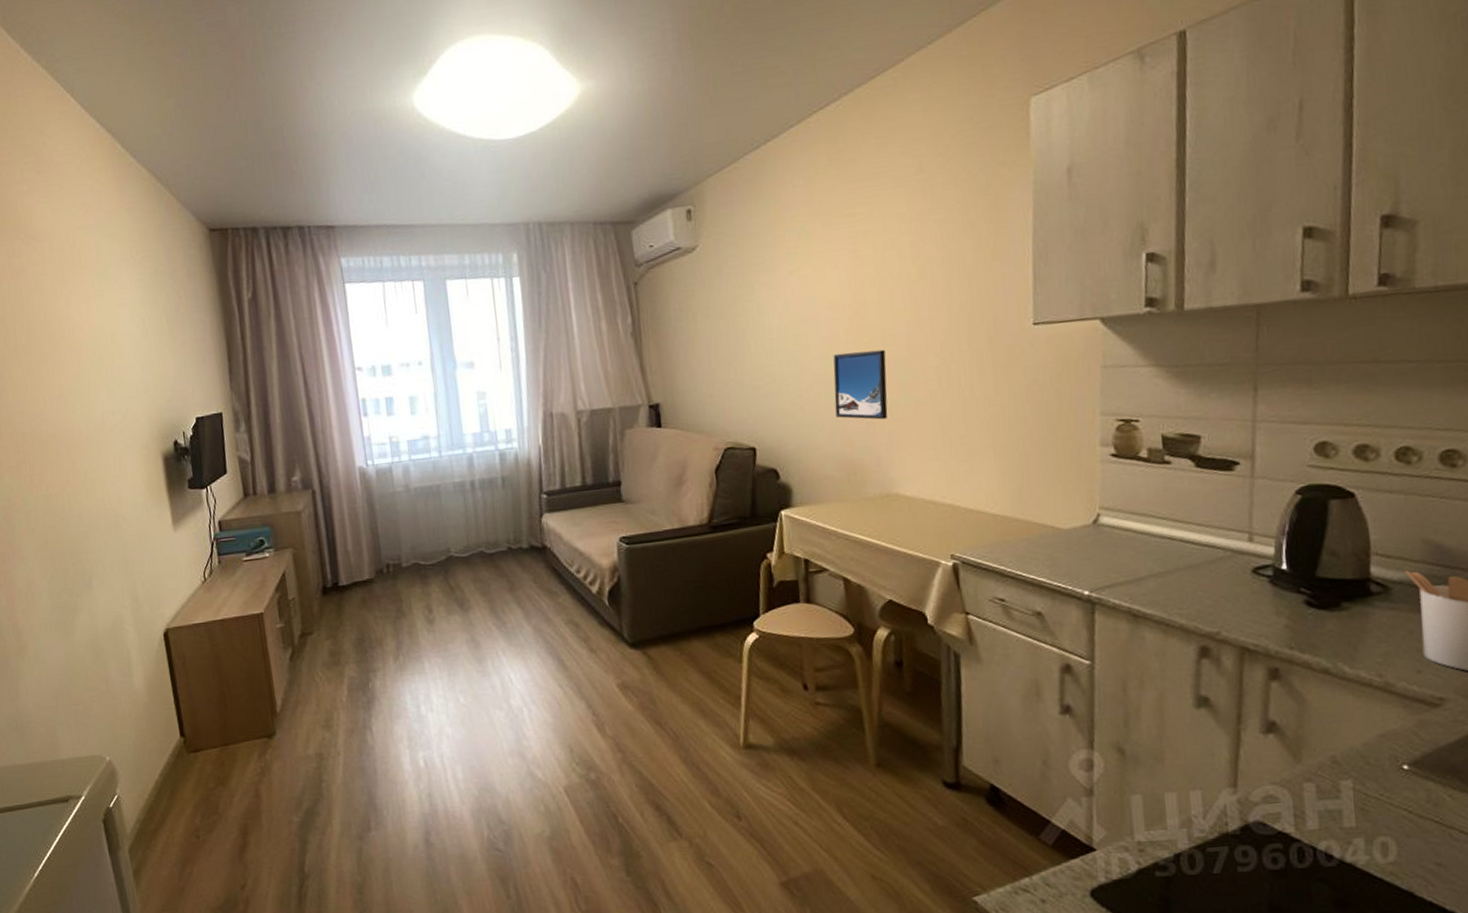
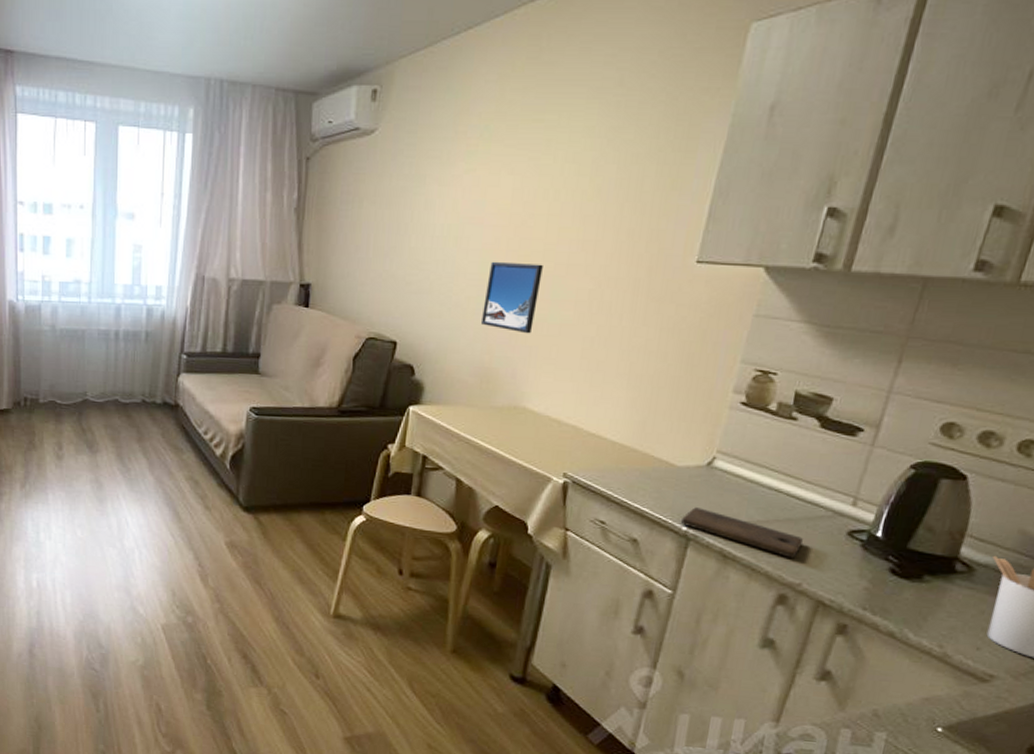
cutting board: none [1081,568,1210,607] -> present [681,507,803,559]

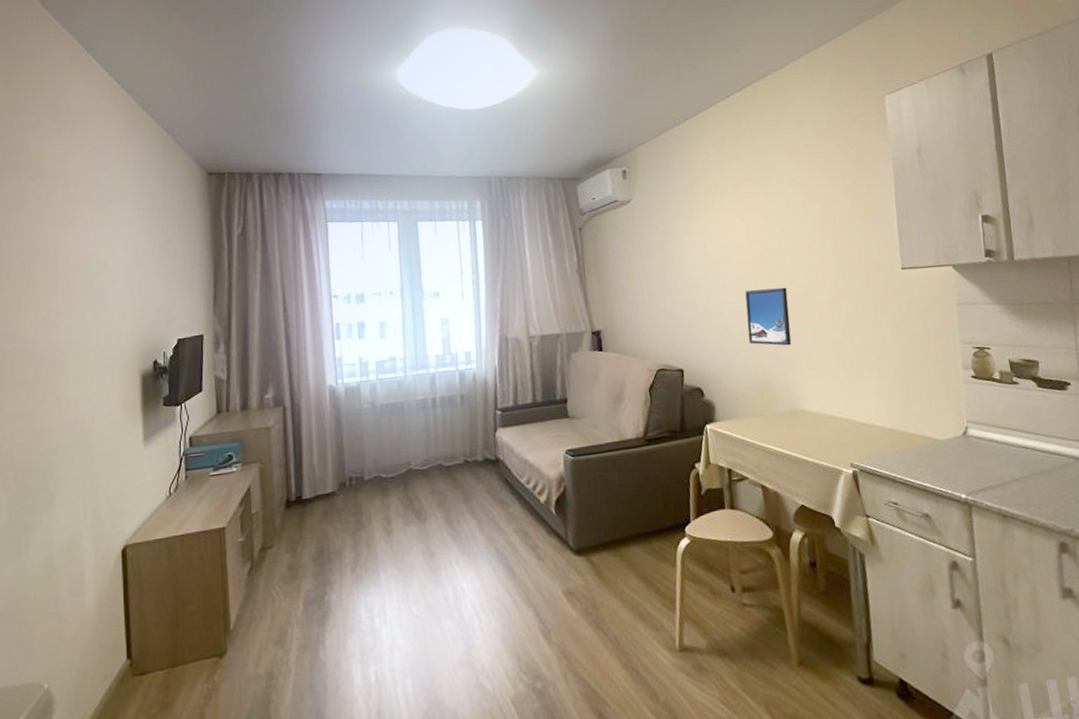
cutting board: present [681,507,803,559] -> none [958,474,1061,507]

